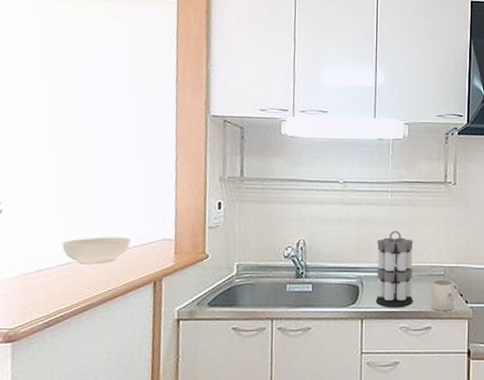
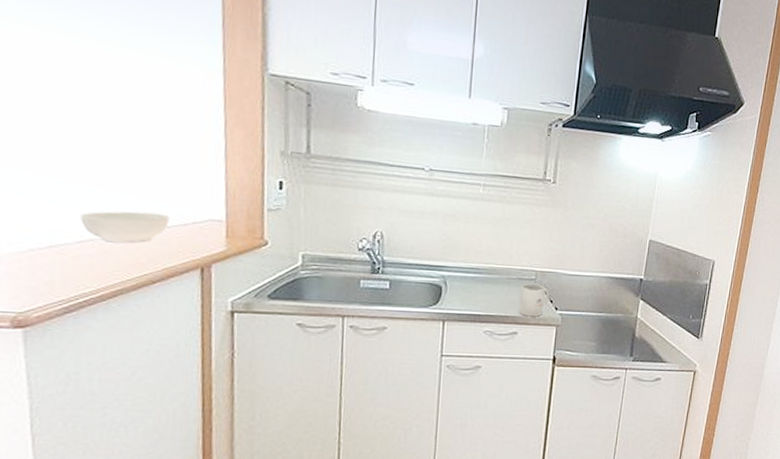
spice rack: present [376,231,413,308] -> none [460,229,505,312]

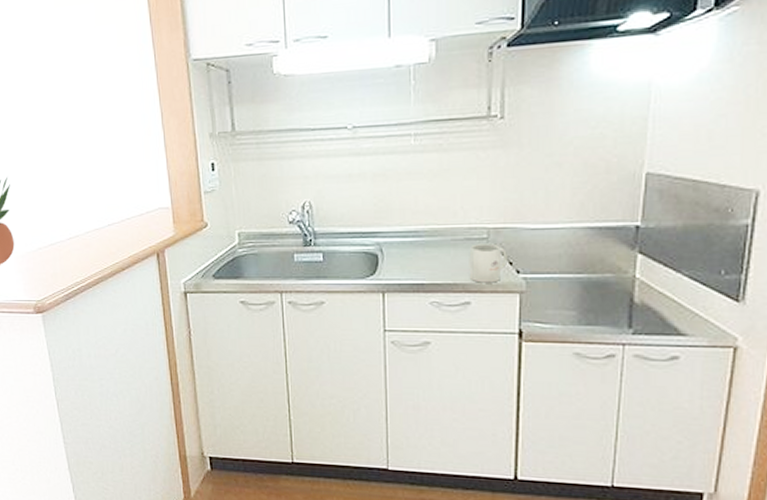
bowl: present [79,211,169,244] -> none [67,207,129,237]

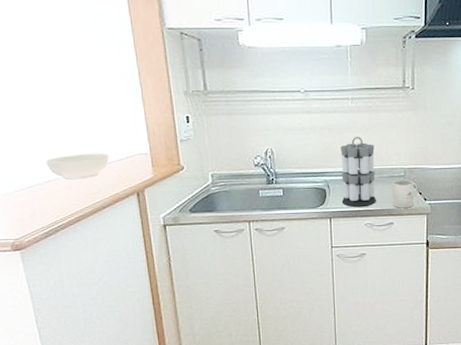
bowl: none [67,207,129,237] -> present [45,153,109,180]
spice rack: none [399,185,446,280] -> present [341,137,376,208]

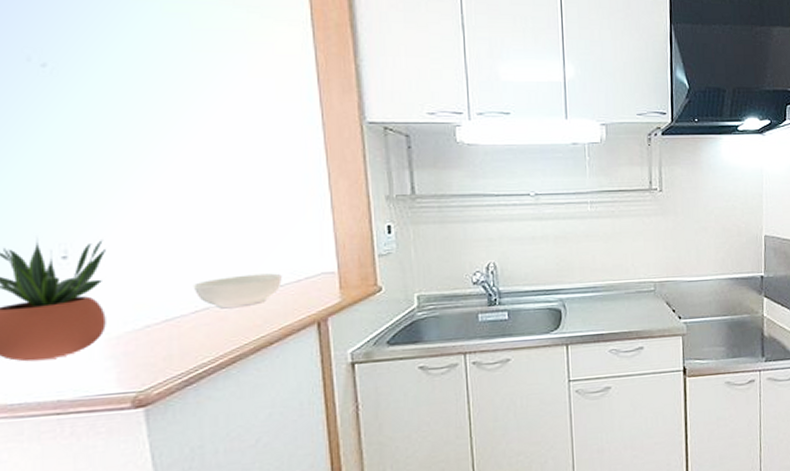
spice rack: present [341,137,376,208] -> none [578,246,622,331]
mug: present [392,179,418,208] -> none [640,295,671,330]

